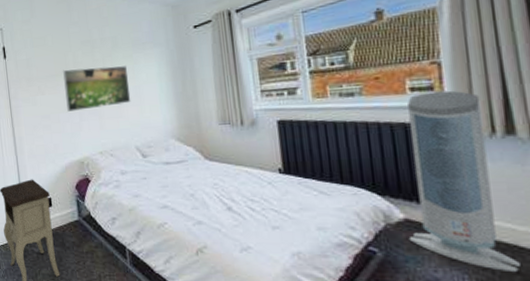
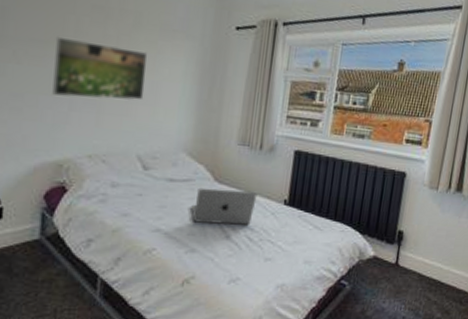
laptop: none [189,164,250,198] -> present [191,187,257,225]
air purifier: present [407,90,520,273] -> none [372,146,449,303]

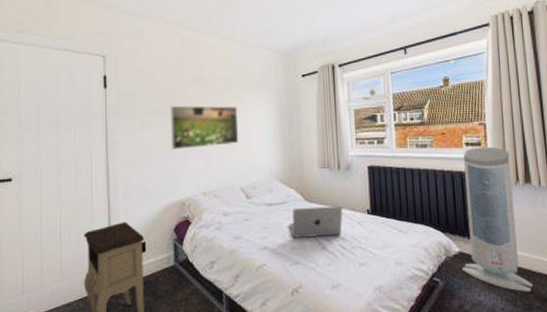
air purifier: none [372,146,449,303] -> present [461,146,533,293]

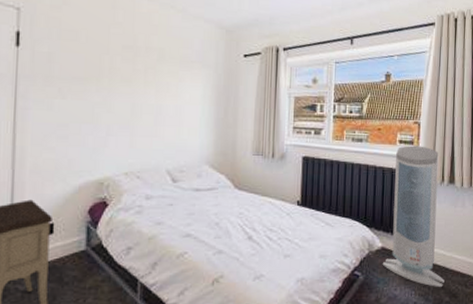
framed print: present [171,105,239,149] -> none [92,73,171,124]
laptop: present [289,205,343,238] -> none [216,195,273,226]

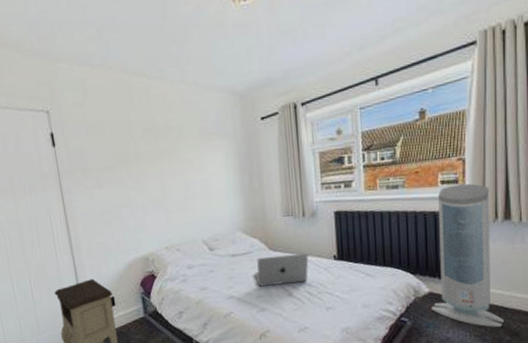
laptop: none [216,195,273,226] -> present [254,253,309,287]

